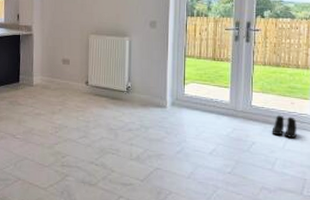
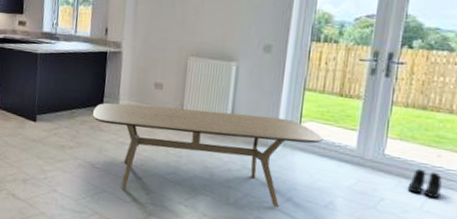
dining table: none [11,79,203,159] -> present [93,102,323,208]

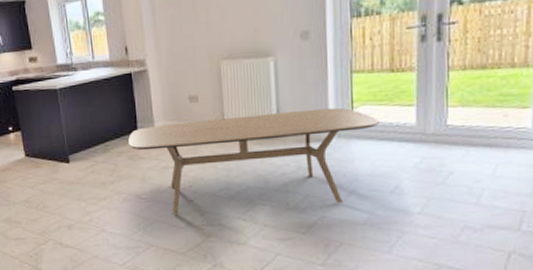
boots: present [407,168,443,198] -> none [476,133,514,161]

